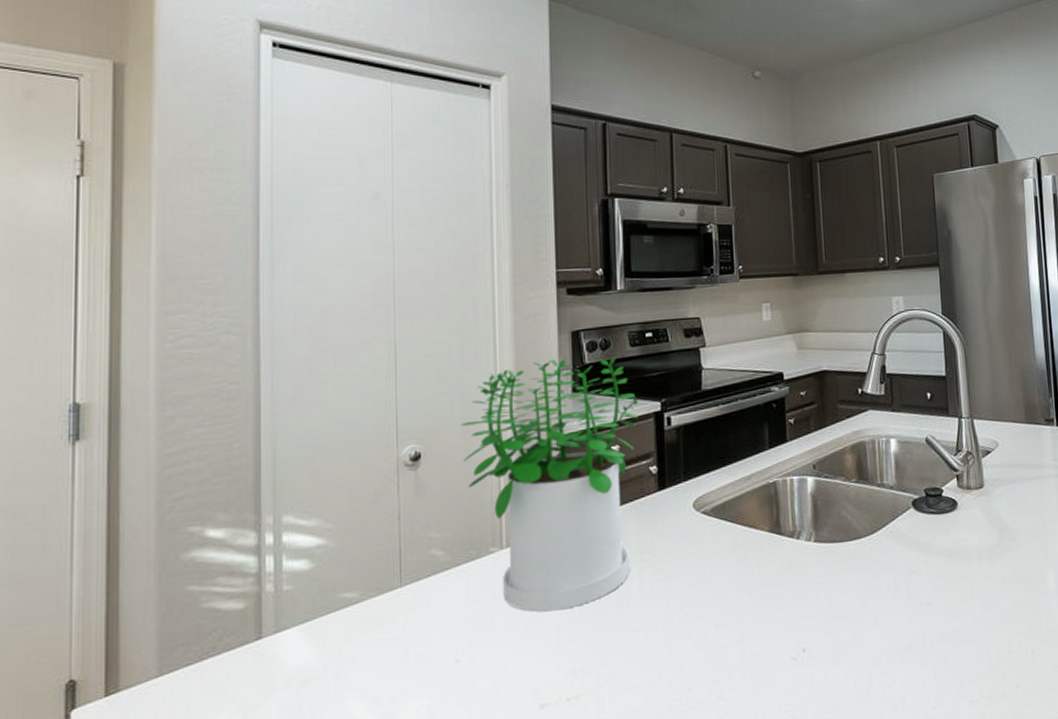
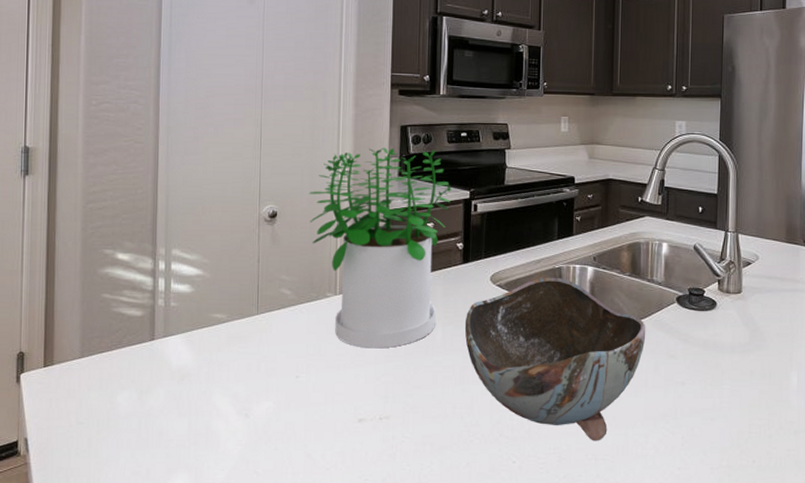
bowl: none [665,493,882,690] -> present [464,277,646,441]

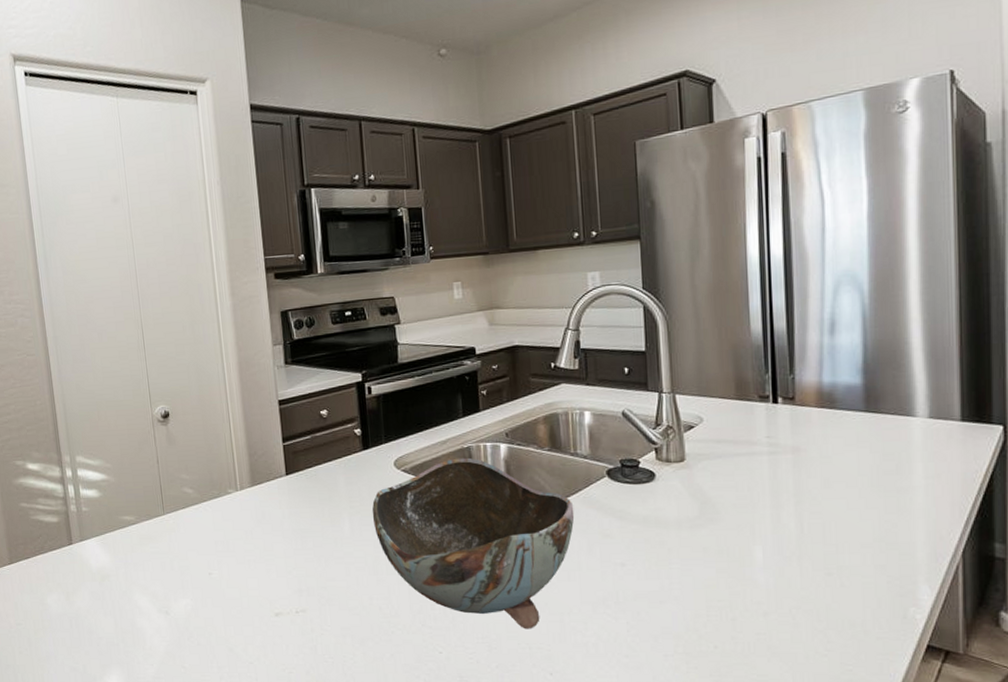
potted plant: present [309,147,451,349] -> none [198,333,343,543]

